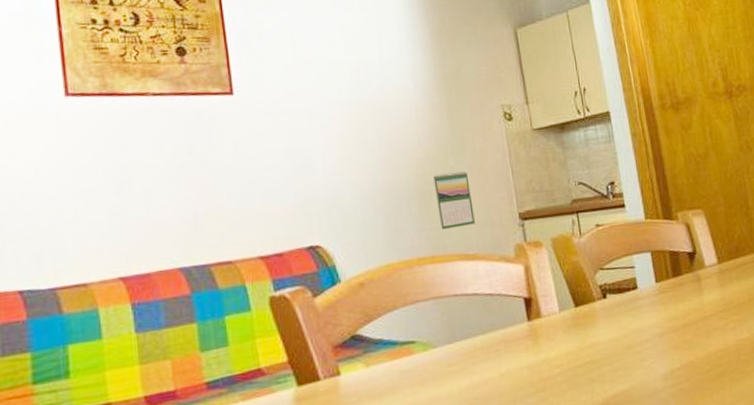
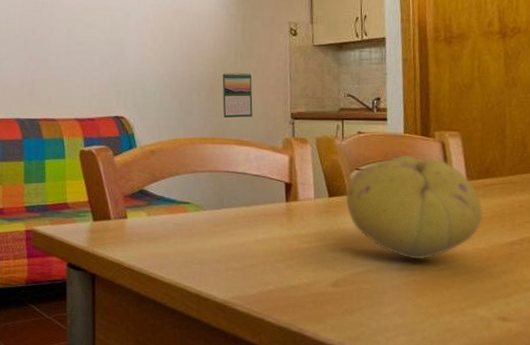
fruit: none [593,243,741,366] -> present [345,154,483,260]

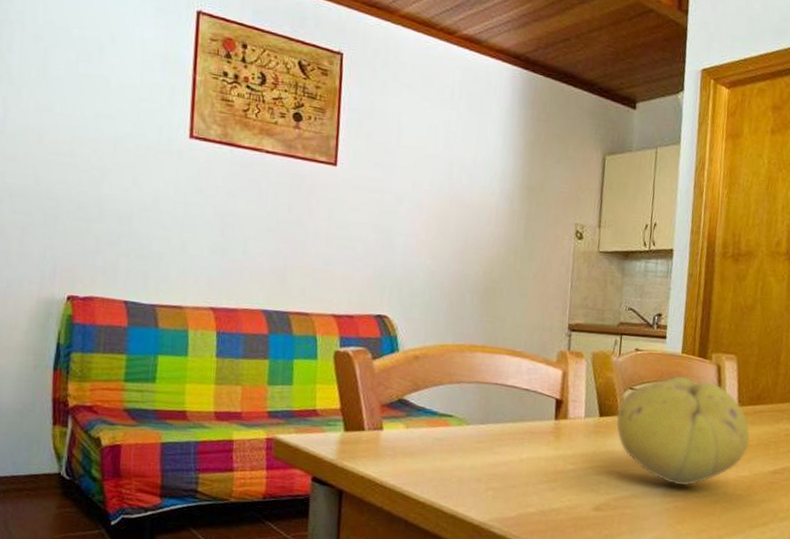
calendar: present [222,72,253,118] -> none [496,274,531,326]

